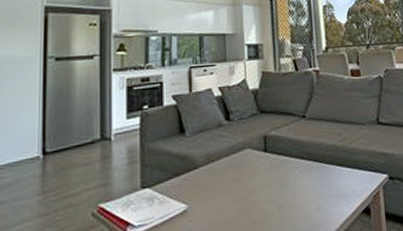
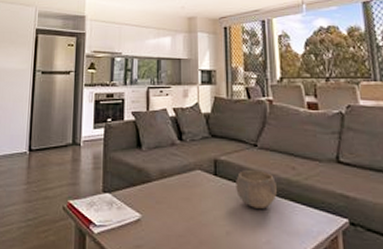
bowl: none [286,140,325,179] -> present [236,169,277,209]

